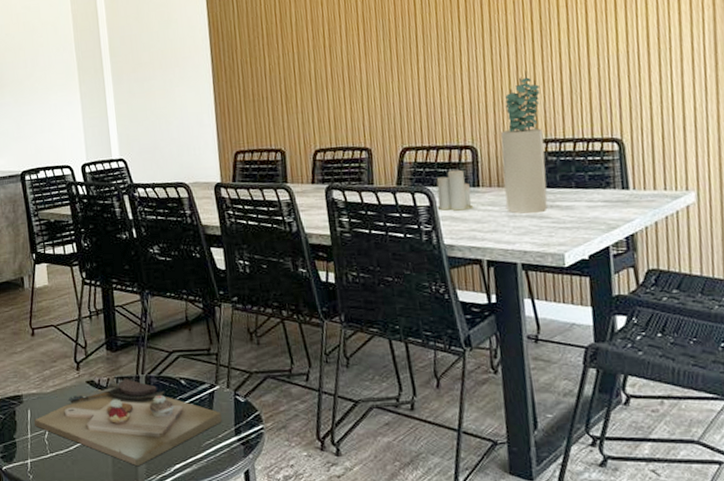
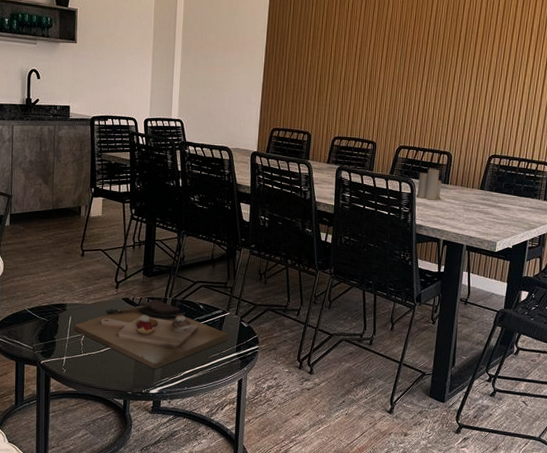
vase: present [500,70,548,215] -> none [464,101,504,210]

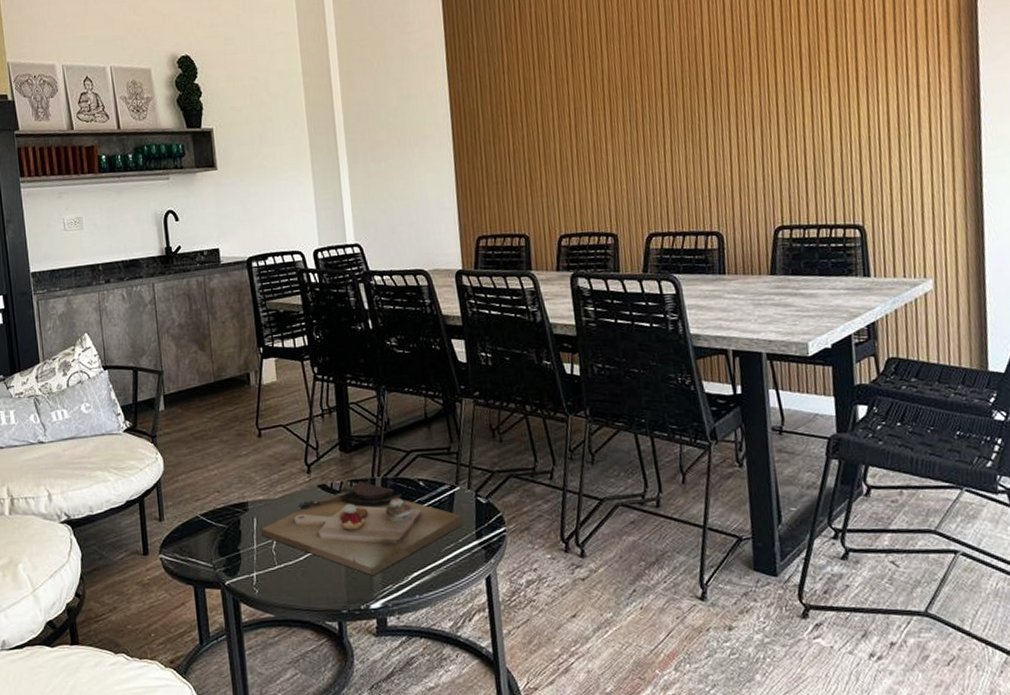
candle: present [415,168,442,200] -> none [682,255,720,299]

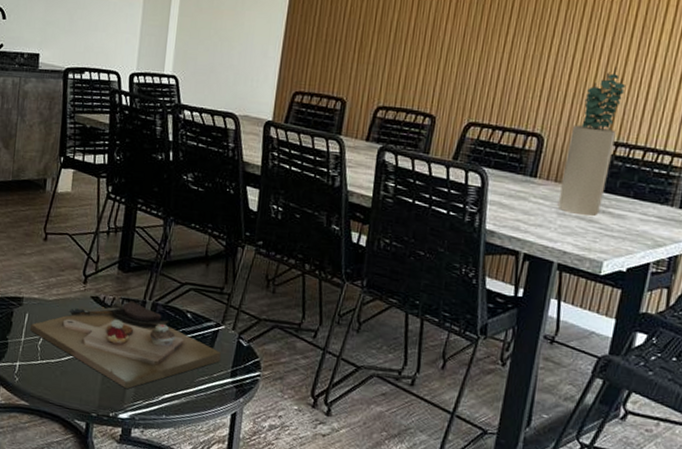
vase: none [745,155,792,303] -> present [557,66,625,217]

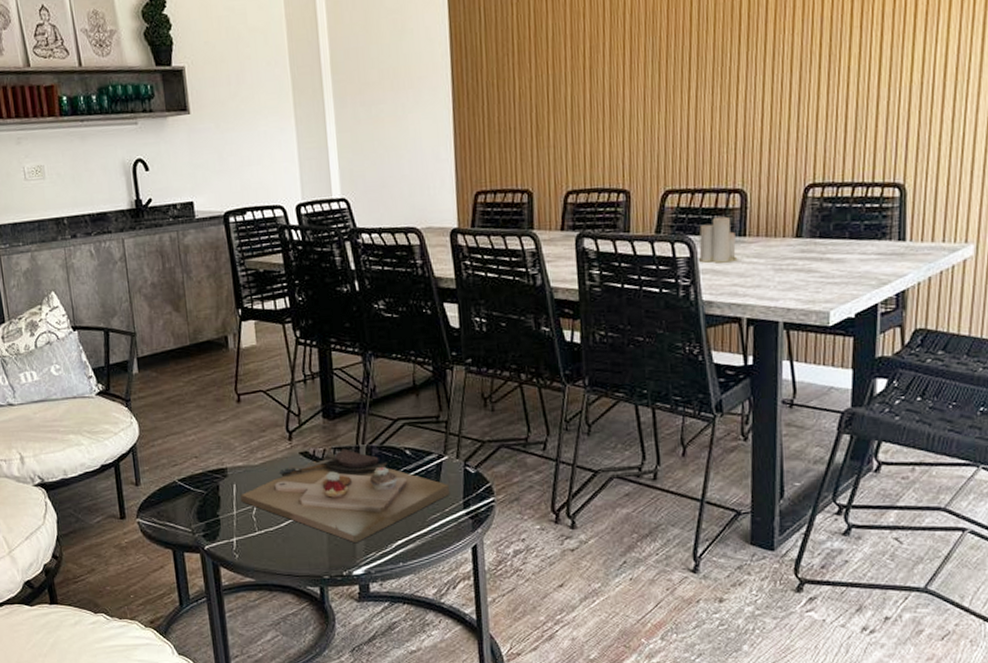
candle: none [487,154,527,199] -> present [698,215,738,264]
vase: present [557,66,625,217] -> none [772,102,822,268]

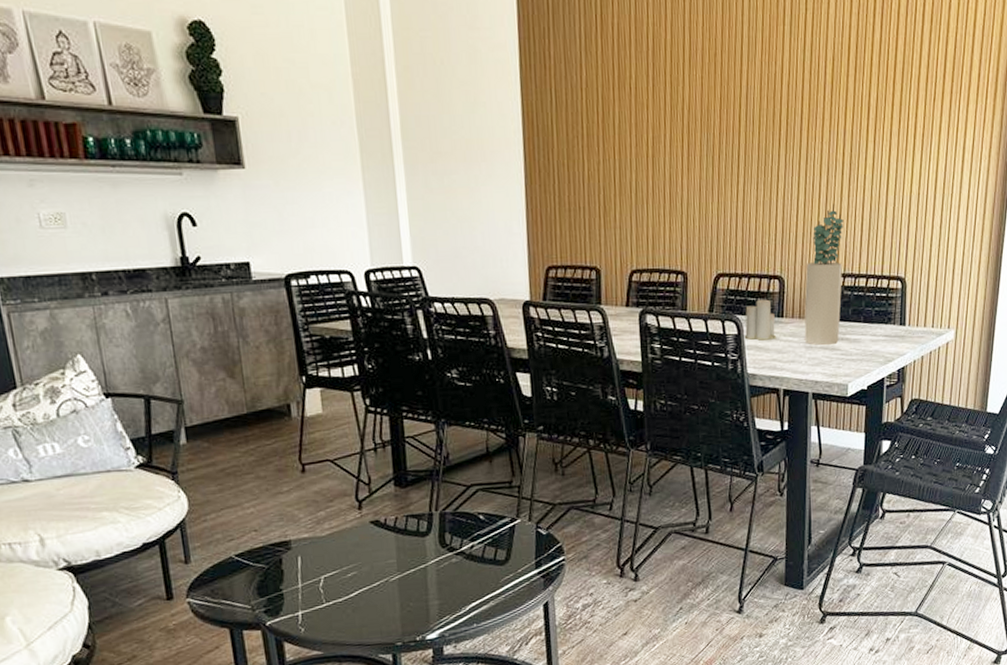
decorative tray: present [241,448,451,544] -> none [306,515,523,609]
vase: none [772,102,822,268] -> present [804,203,844,346]

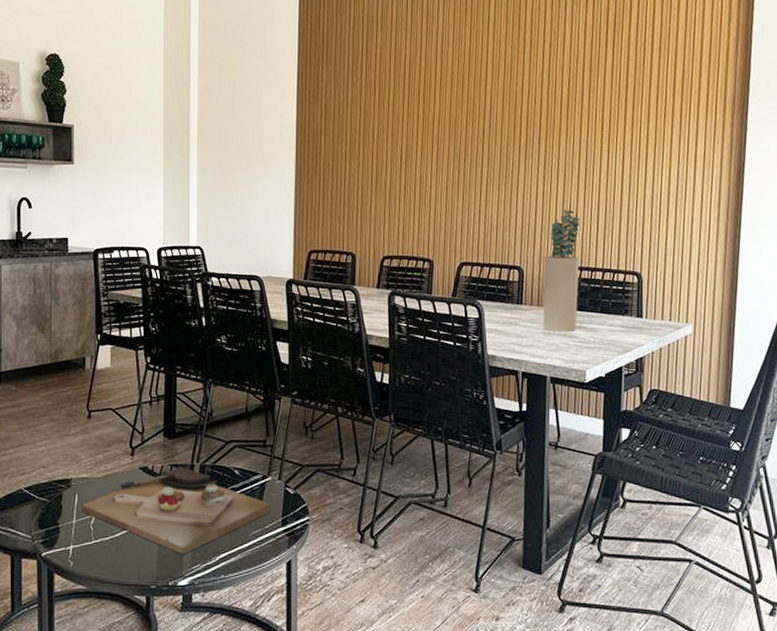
decorative tray: none [306,515,523,609] -> present [81,466,271,555]
candle: present [744,298,777,341] -> none [485,286,516,325]

